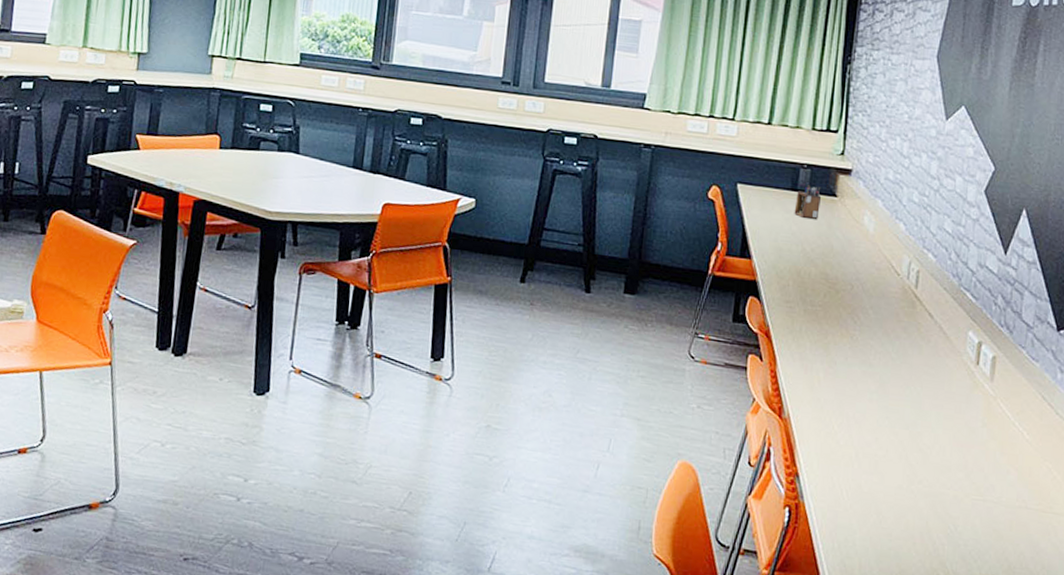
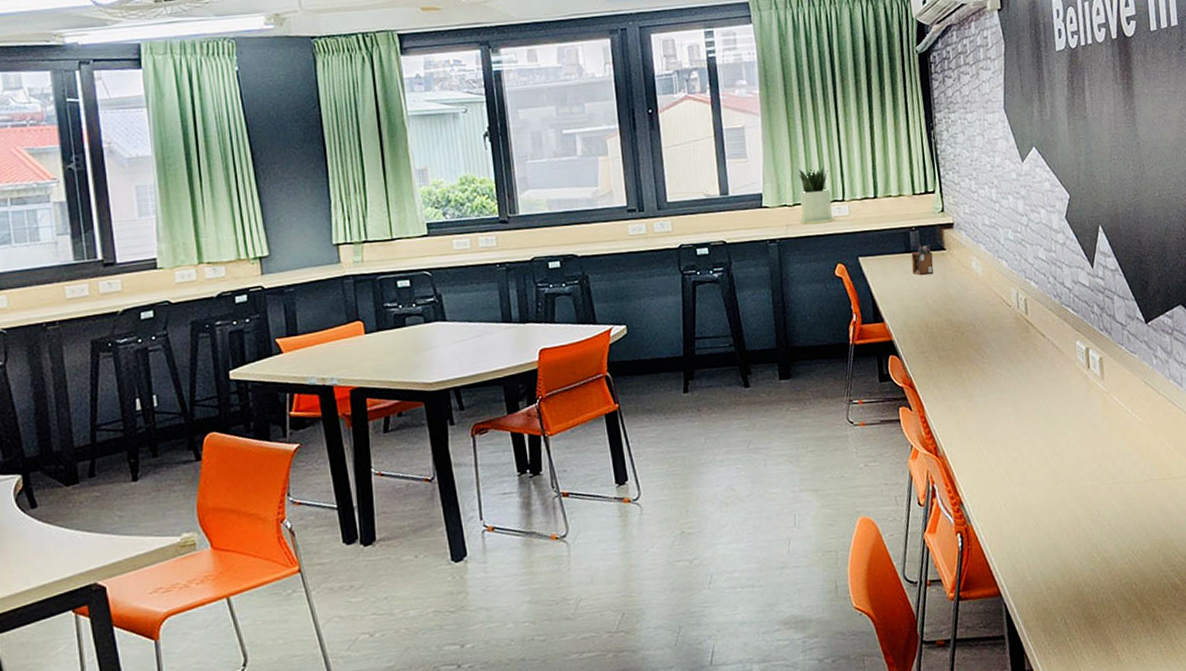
planter: none [679,77,723,140] -> present [798,167,836,225]

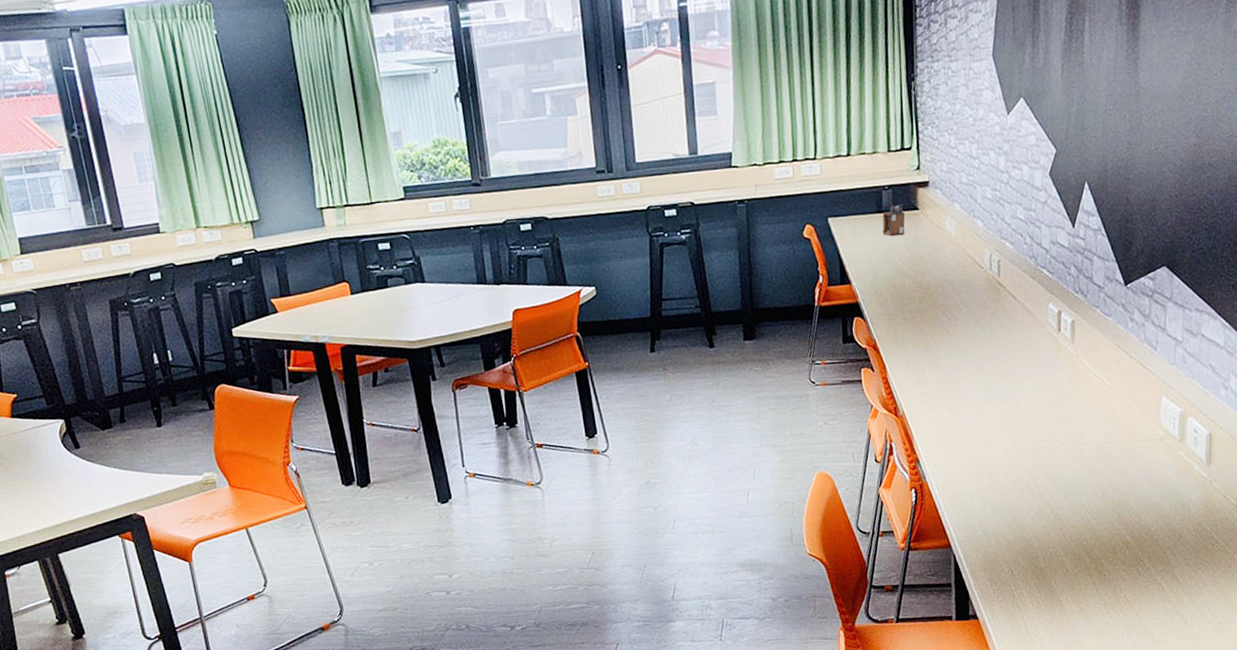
planter: present [798,167,836,225] -> none [768,123,807,184]

